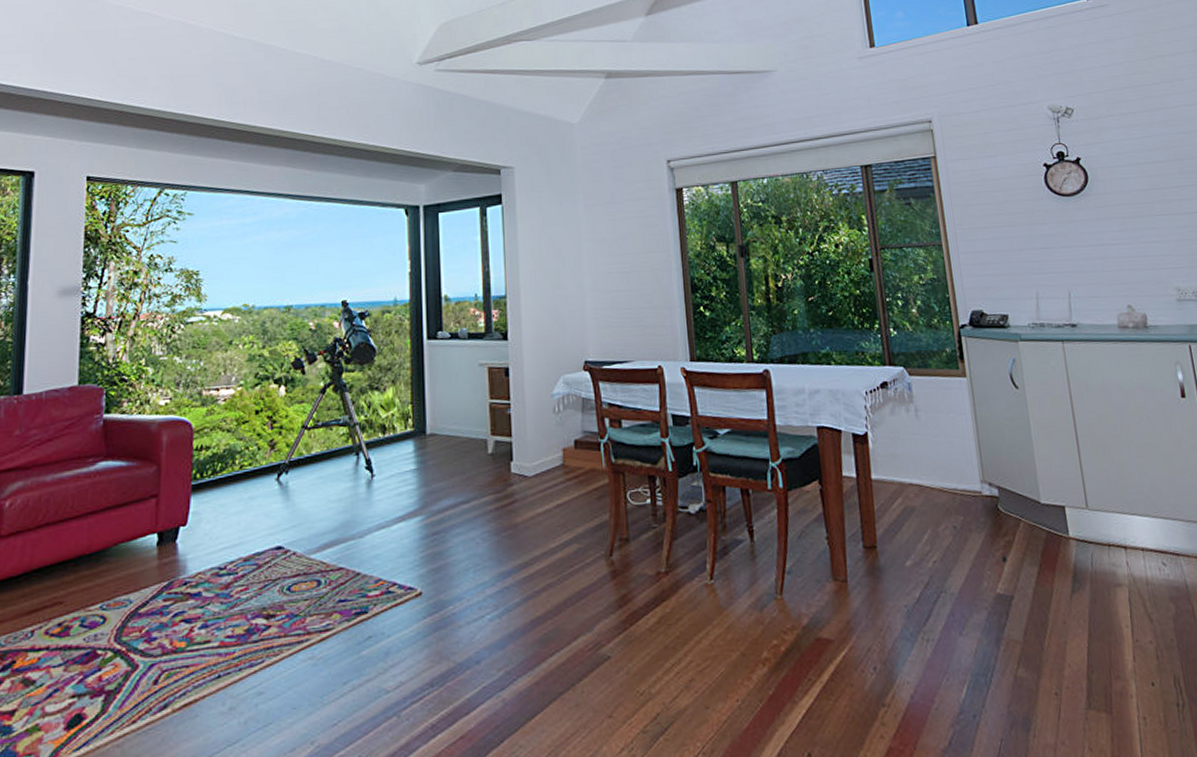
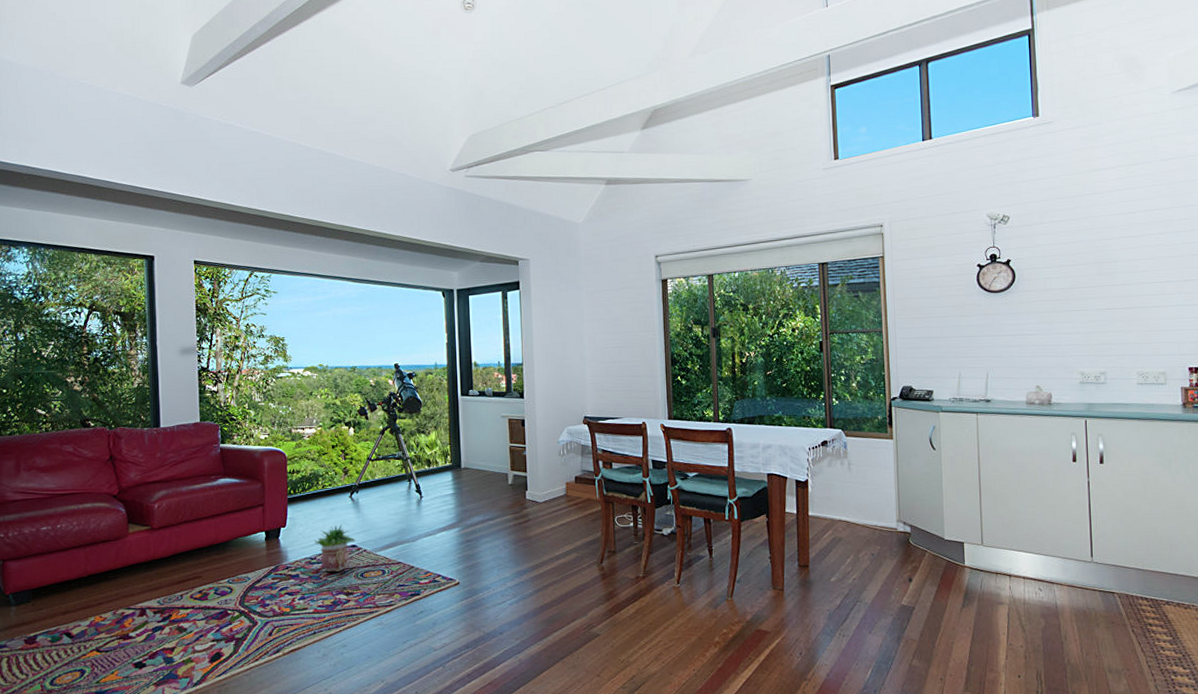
potted plant: none [225,517,282,587] -> present [314,523,355,572]

